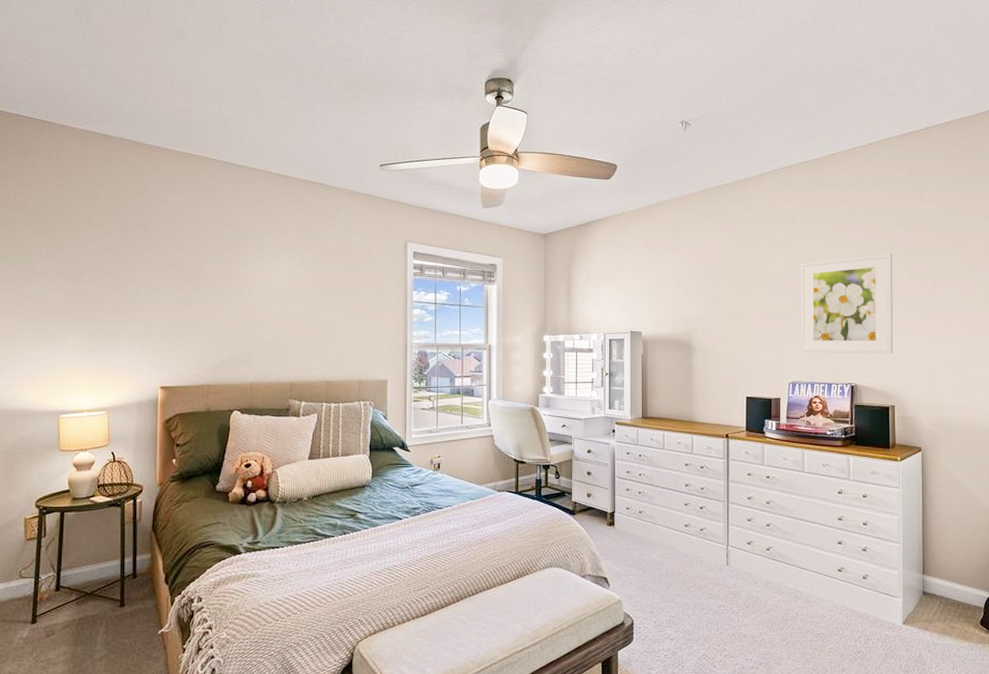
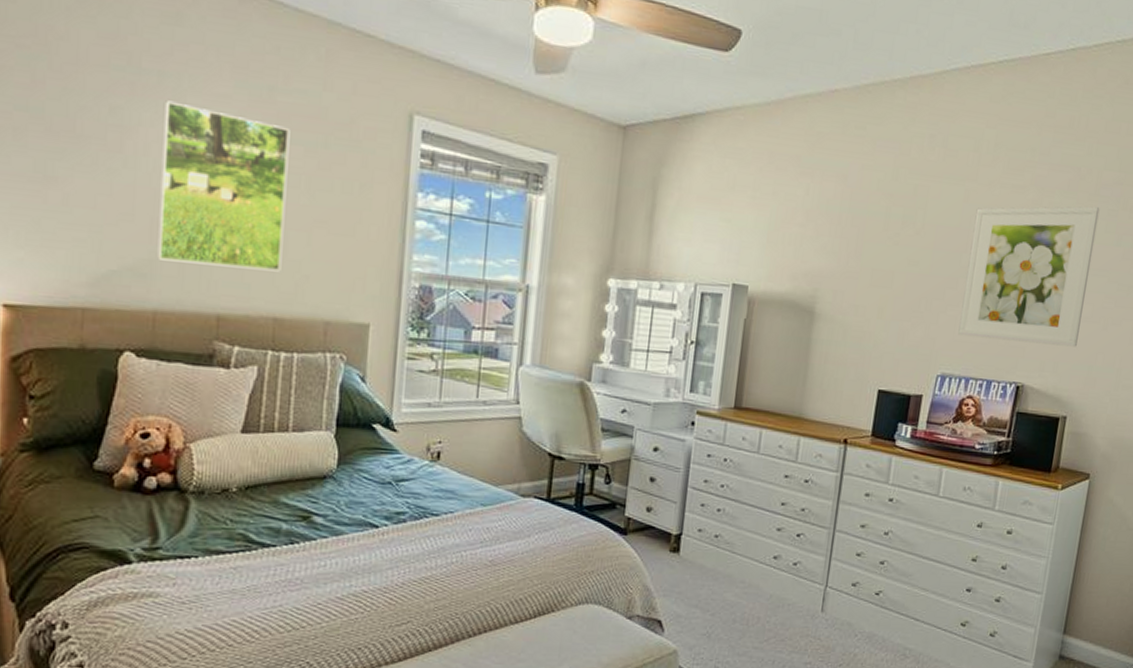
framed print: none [253,251,331,351] -> present [157,100,290,272]

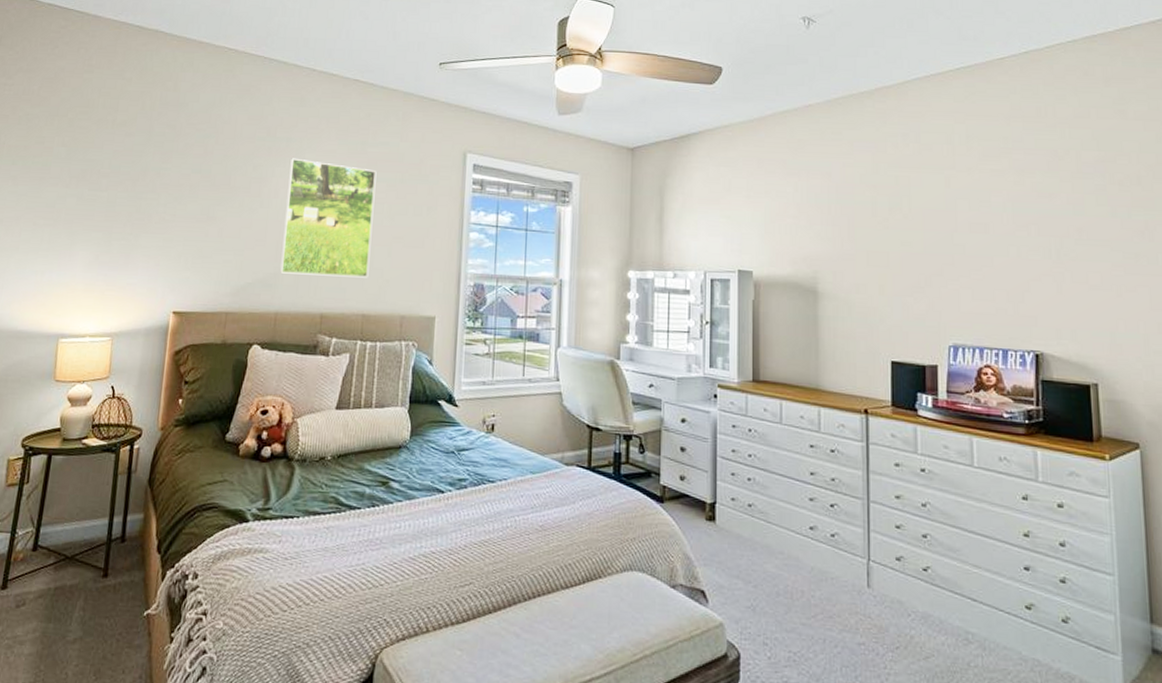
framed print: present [958,206,1100,347] -> none [959,183,1092,315]

